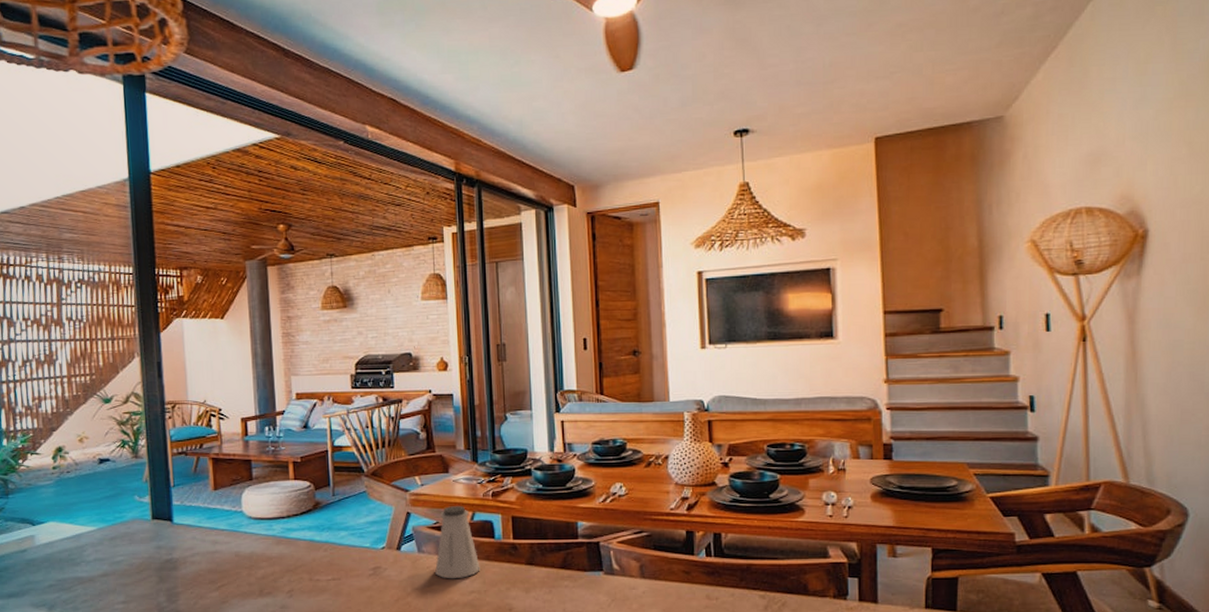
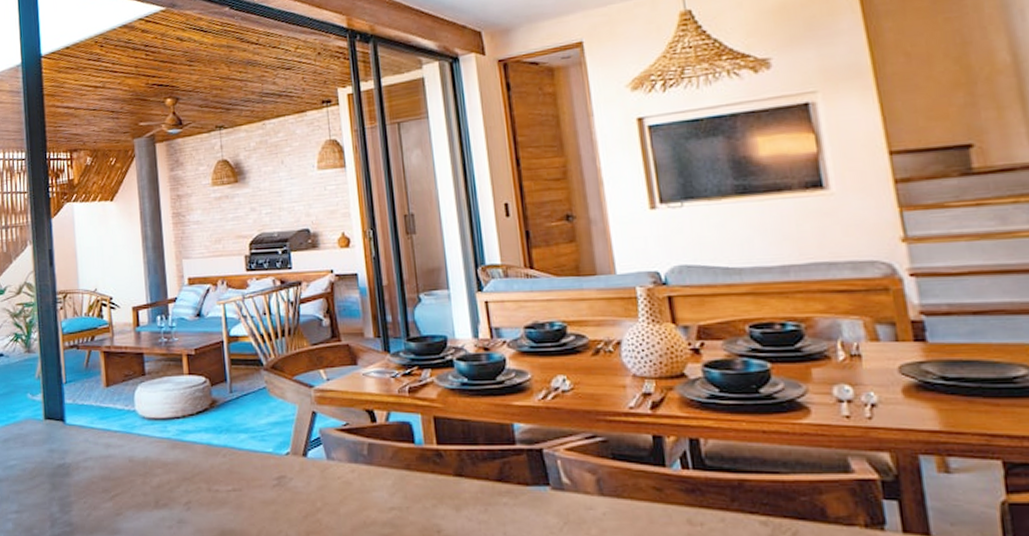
saltshaker: present [435,505,480,579] -> none [347,403,400,493]

